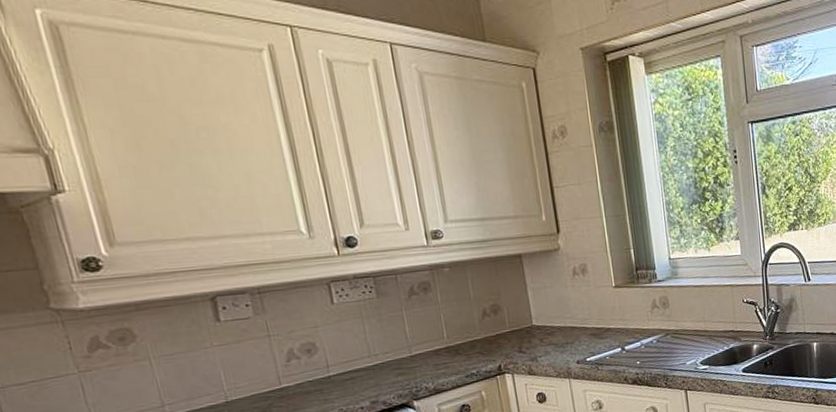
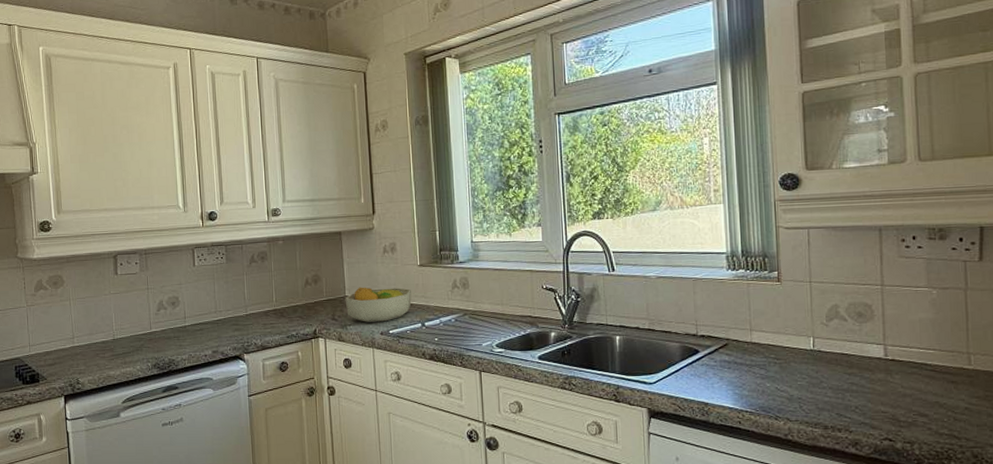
fruit bowl: none [532,312,609,352] -> present [345,287,412,322]

